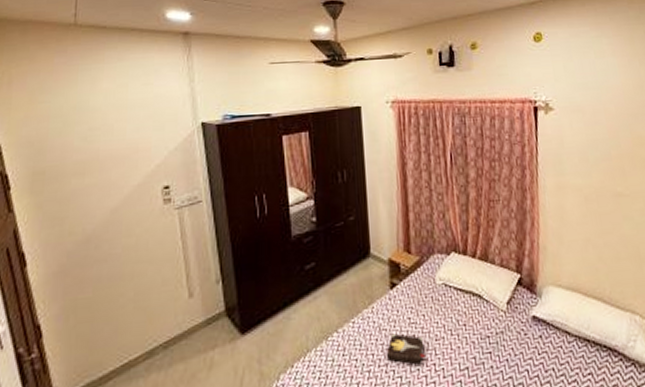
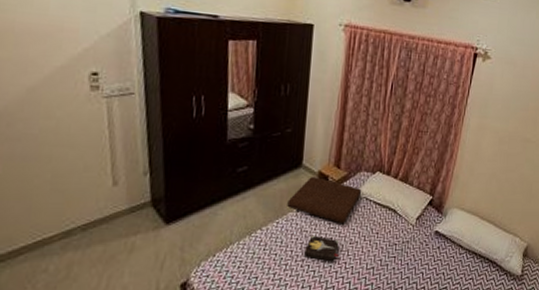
cushion: none [361,265,439,318] -> present [287,176,362,224]

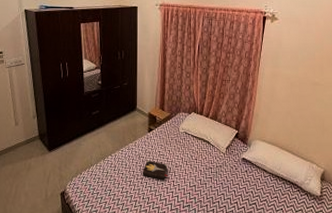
cushion: present [287,176,362,224] -> none [128,116,182,152]

